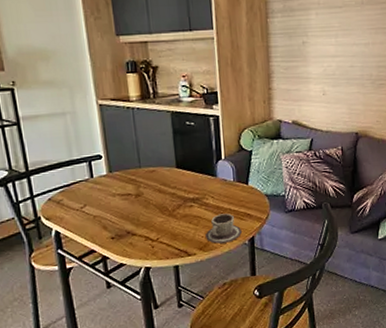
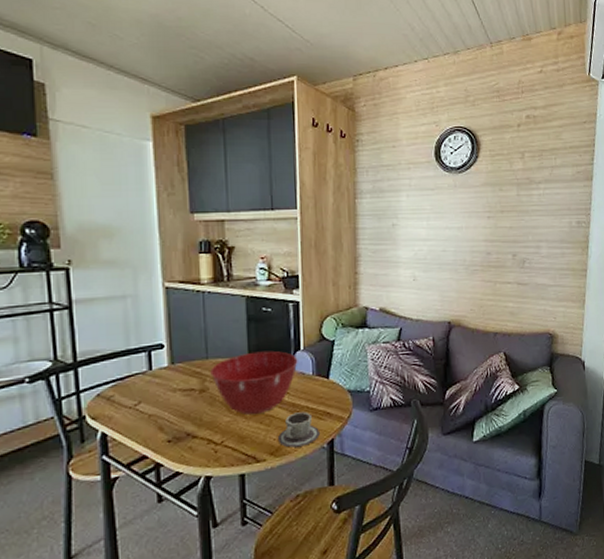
mixing bowl: none [143,160,220,216] -> present [210,350,298,415]

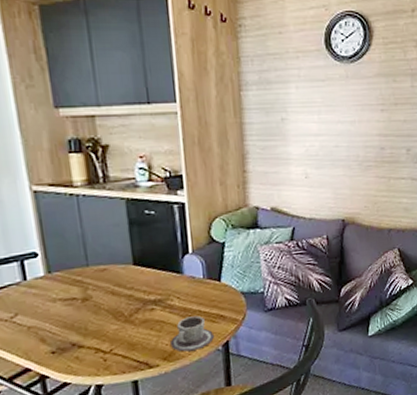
mixing bowl: present [210,350,298,415] -> none [92,255,187,322]

